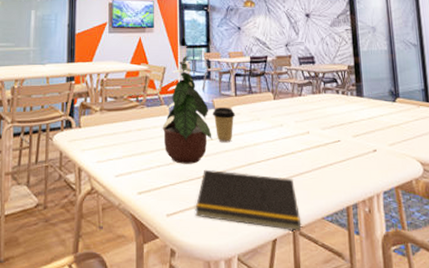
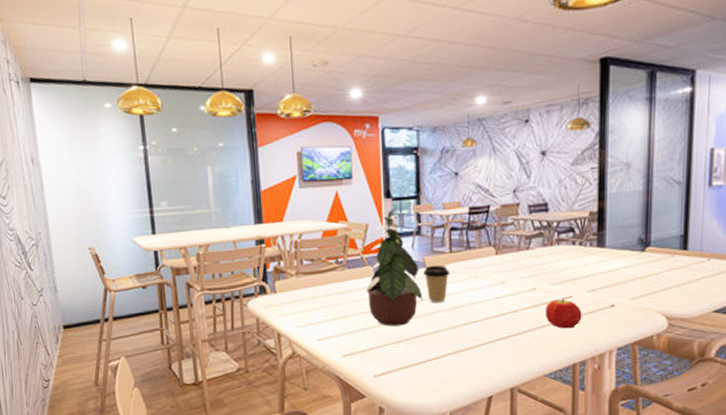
notepad: present [195,169,302,232] -> none [404,330,521,389]
fruit: none [319,143,350,171] -> present [546,299,582,329]

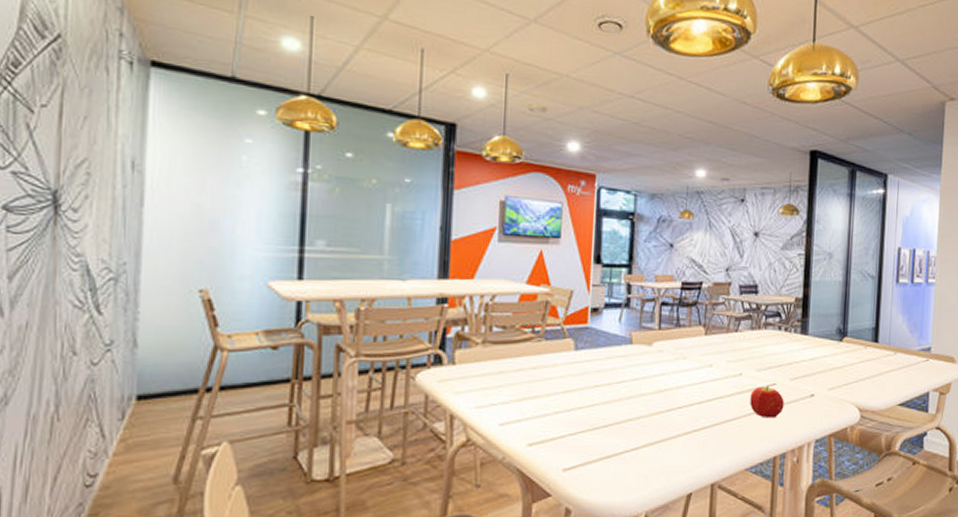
potted plant: present [366,210,423,326] -> none [564,277,627,410]
coffee cup: present [422,265,451,303] -> none [628,342,658,385]

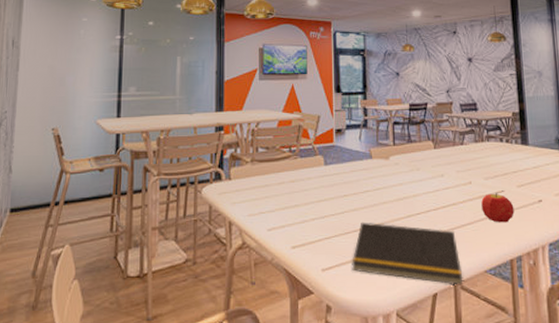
notepad: none [598,416,722,485] -> present [352,222,463,285]

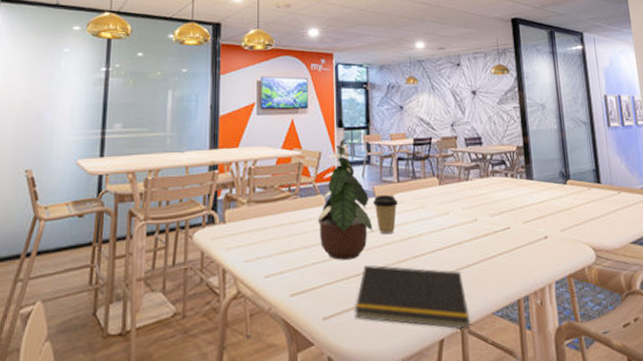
potted plant: none [316,104,370,217] -> present [317,139,373,260]
coffee cup: none [369,156,394,194] -> present [372,194,399,235]
fruit: present [481,193,514,223] -> none [487,230,521,262]

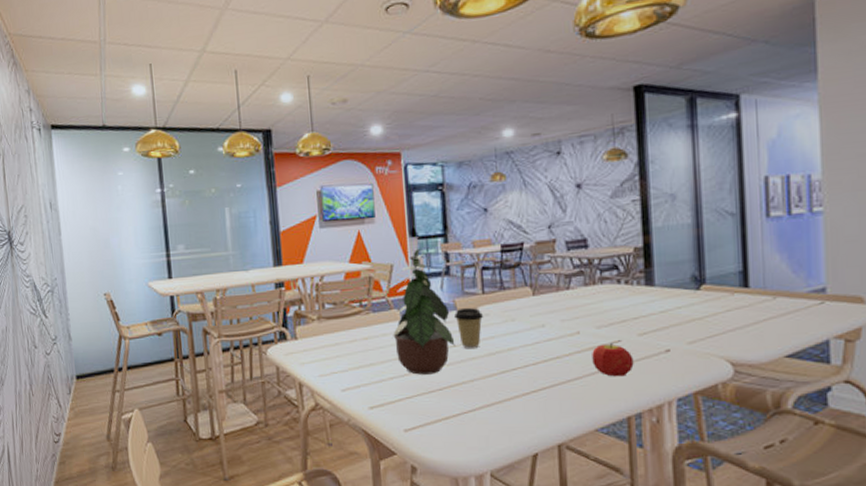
notepad: present [355,265,470,330] -> none [437,379,569,445]
fruit: none [487,230,521,262] -> present [592,343,634,377]

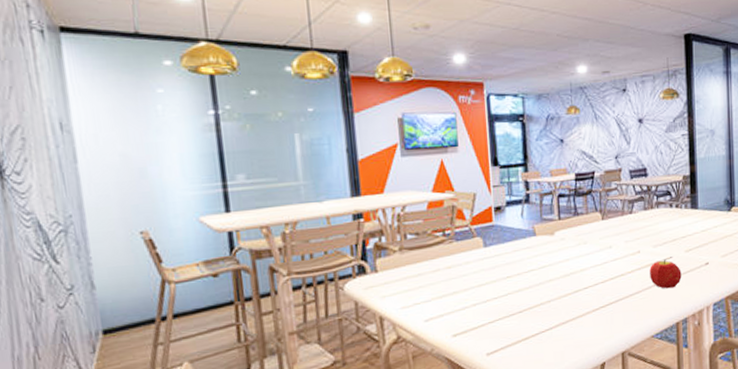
potted plant: present [393,249,455,375] -> none [476,178,534,300]
coffee cup: present [453,307,484,349] -> none [532,232,560,272]

